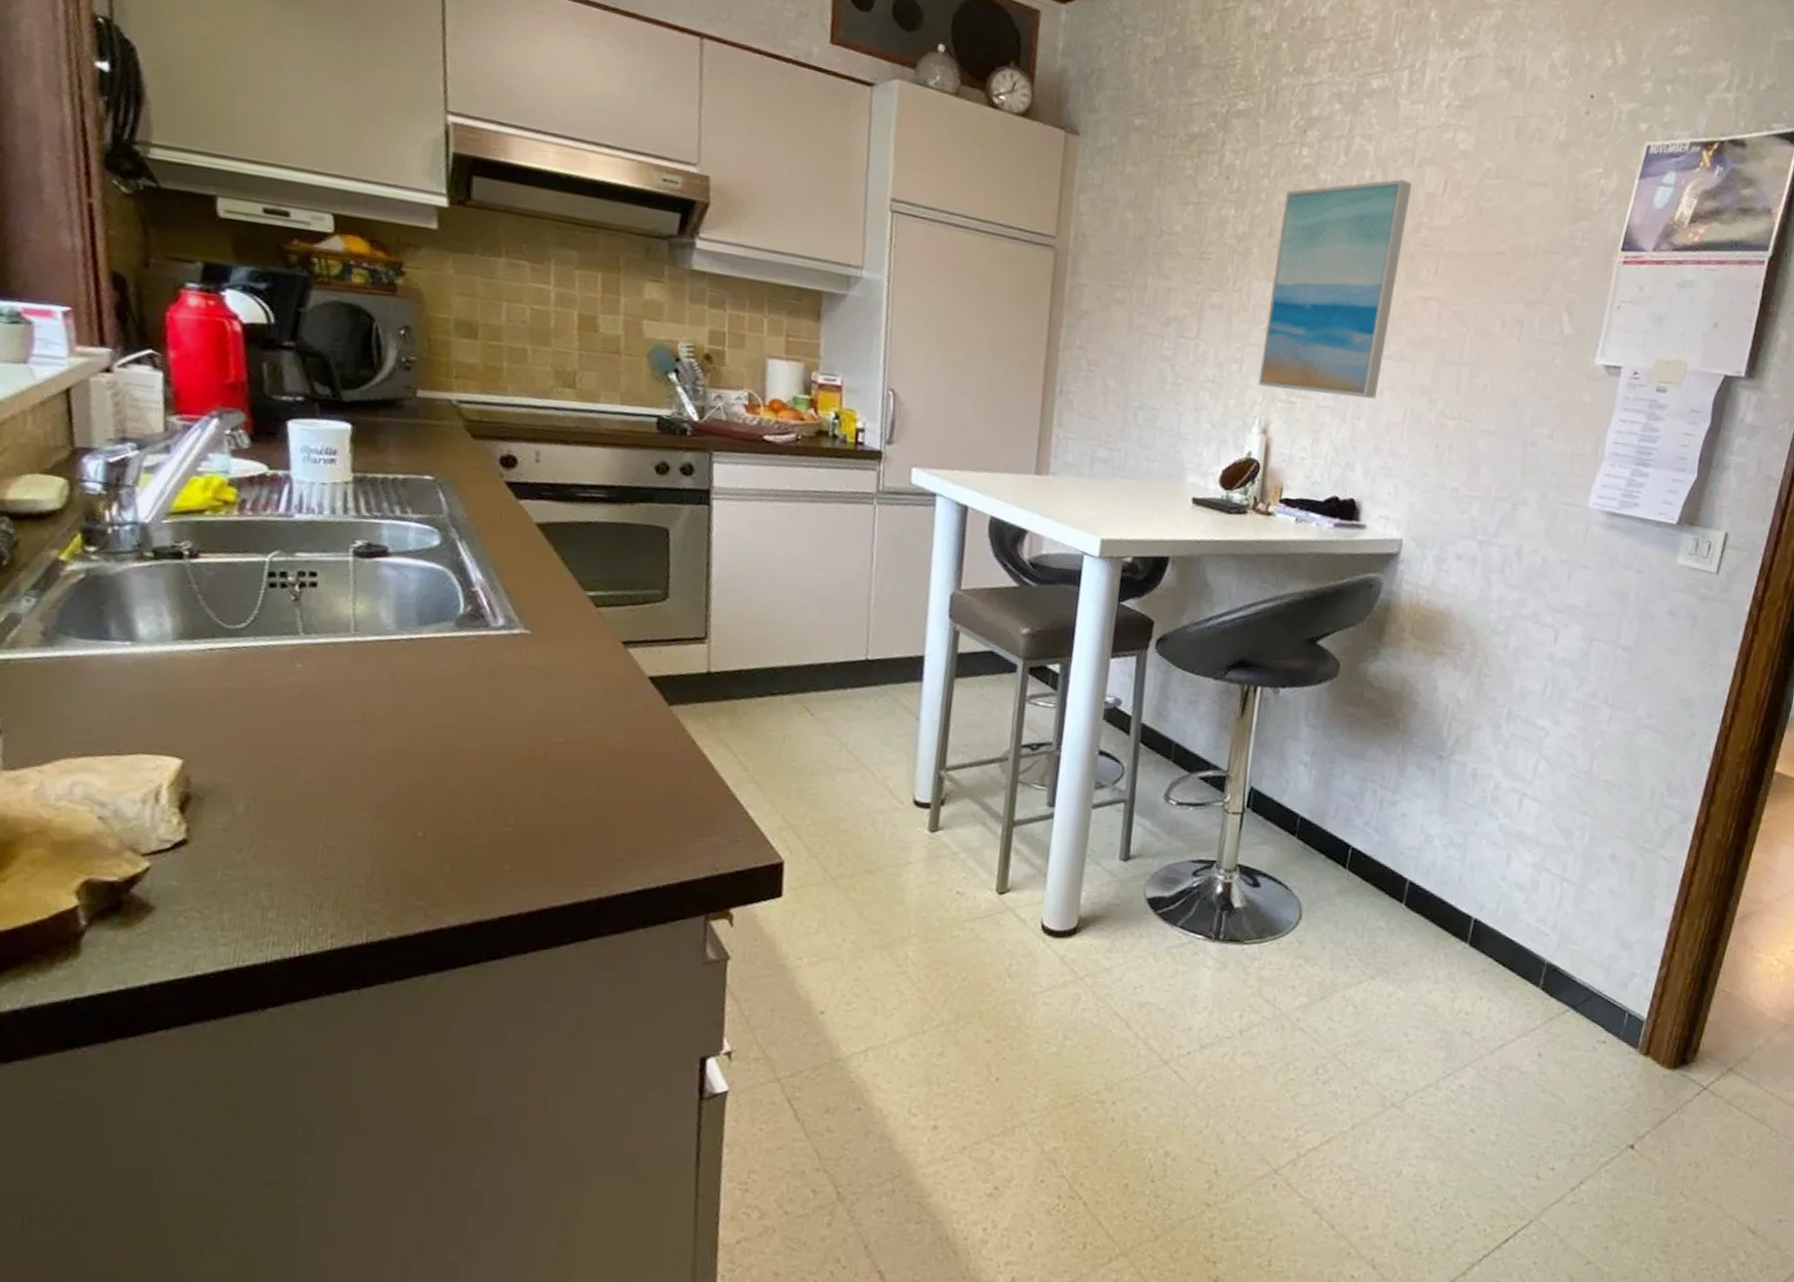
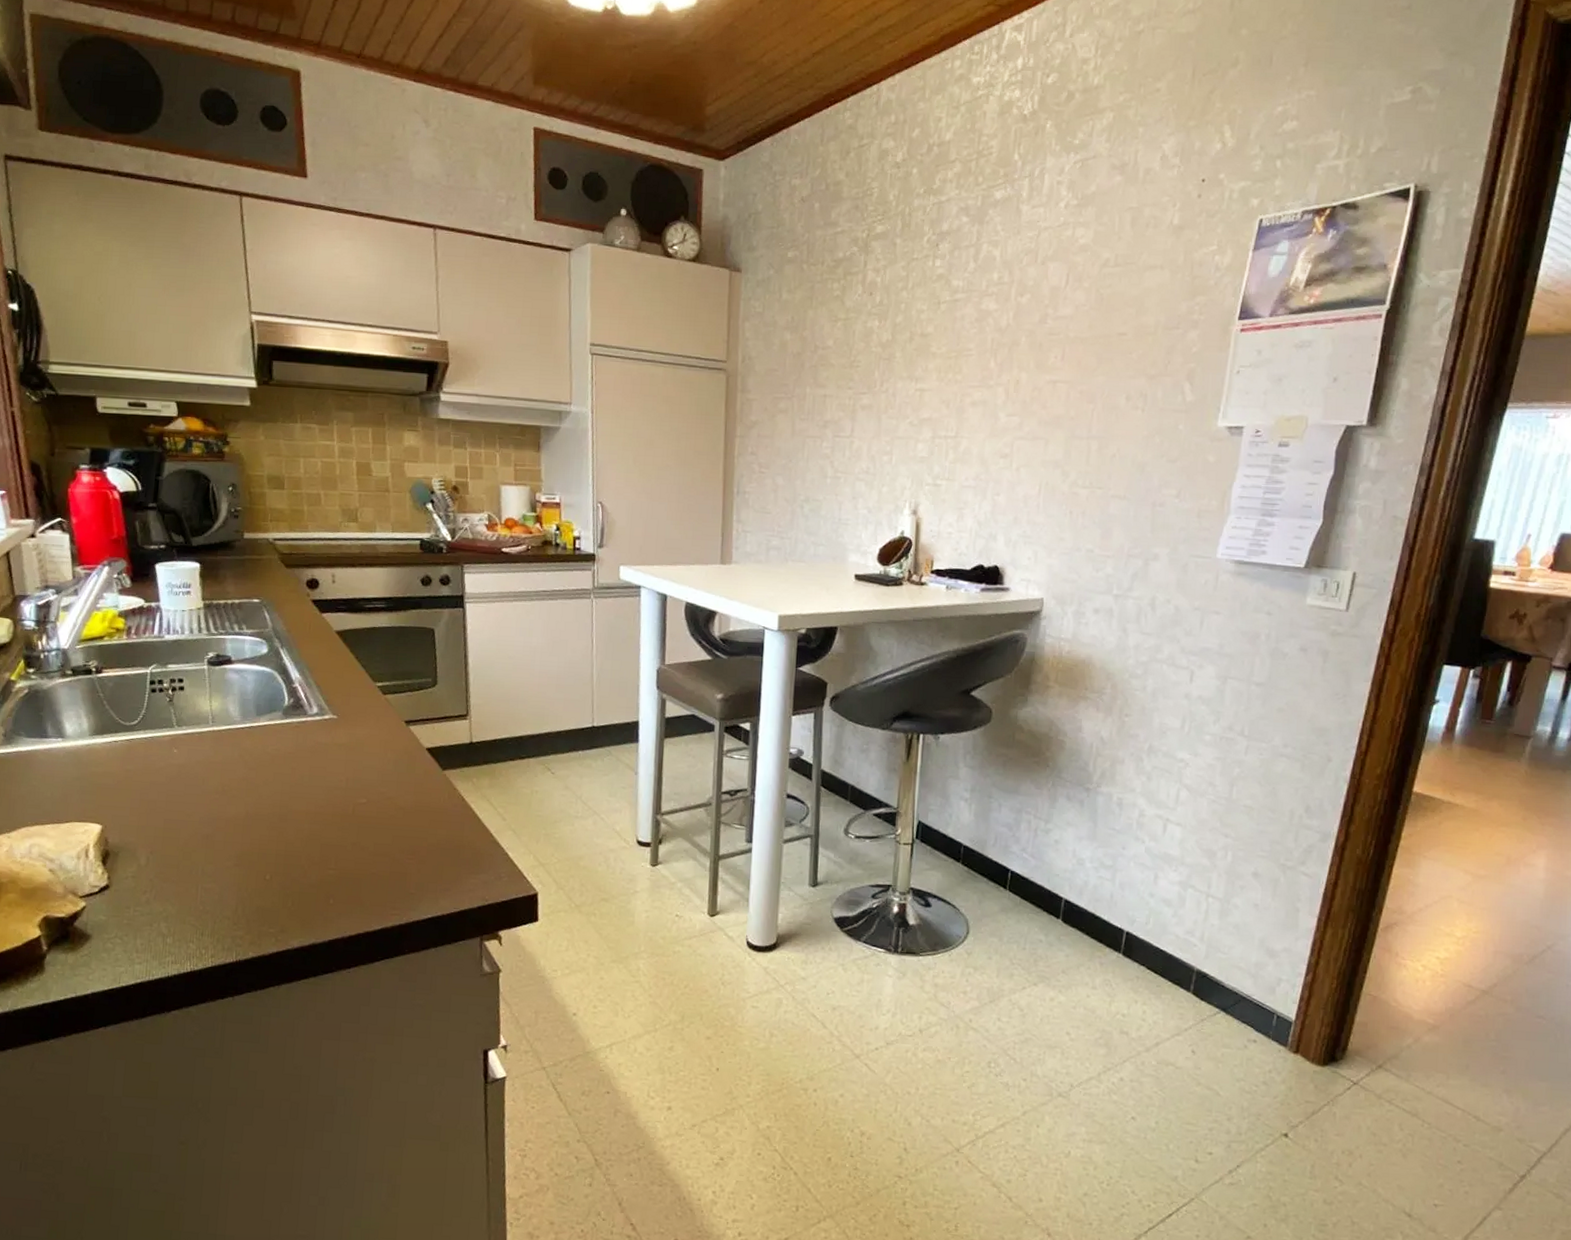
wall art: present [1257,179,1412,400] -> none [906,278,1037,477]

